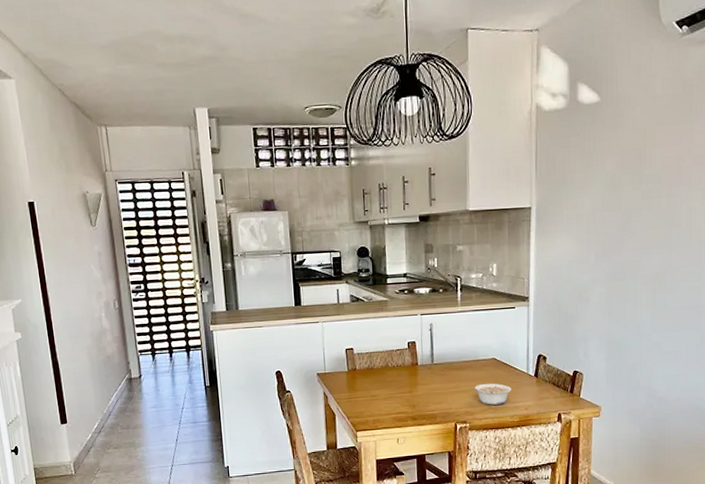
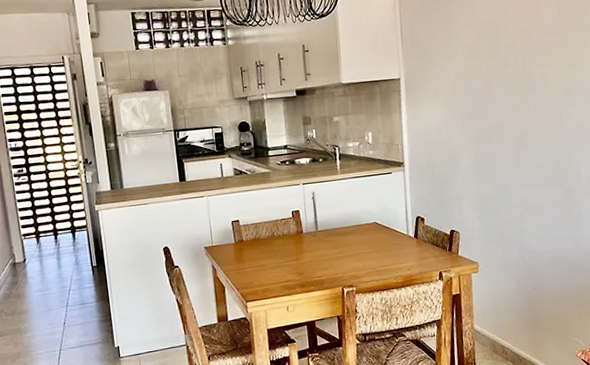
legume: present [475,383,512,405] -> none [358,246,394,268]

